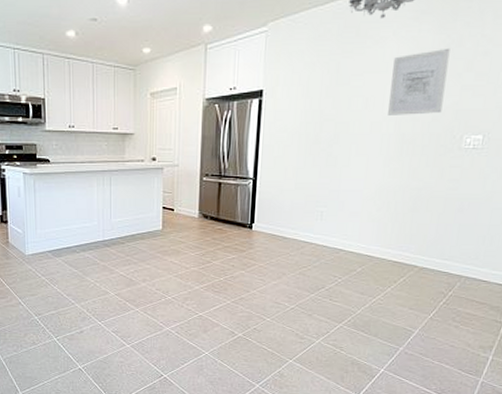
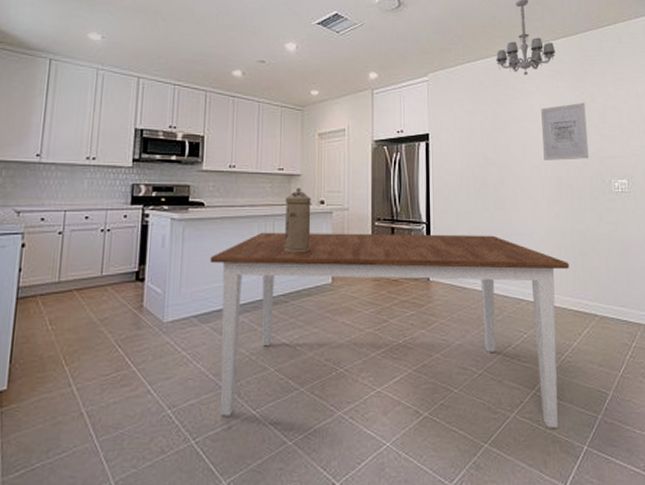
dining table: none [58,185,396,355] -> present [209,232,569,429]
water filter: none [119,146,144,204] -> present [283,188,311,253]

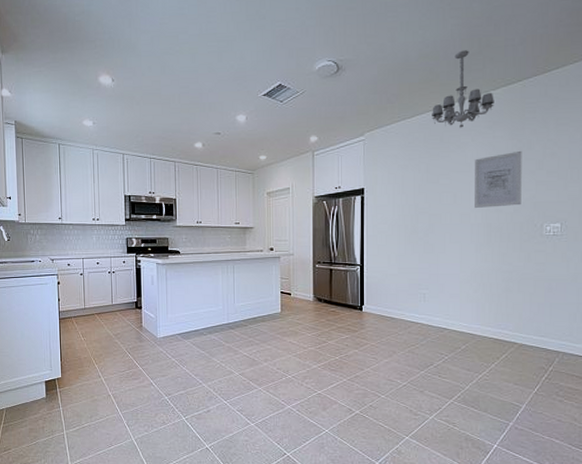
dining table: present [209,232,569,429] -> none [187,273,492,430]
water filter: present [283,188,311,253] -> none [242,238,263,289]

